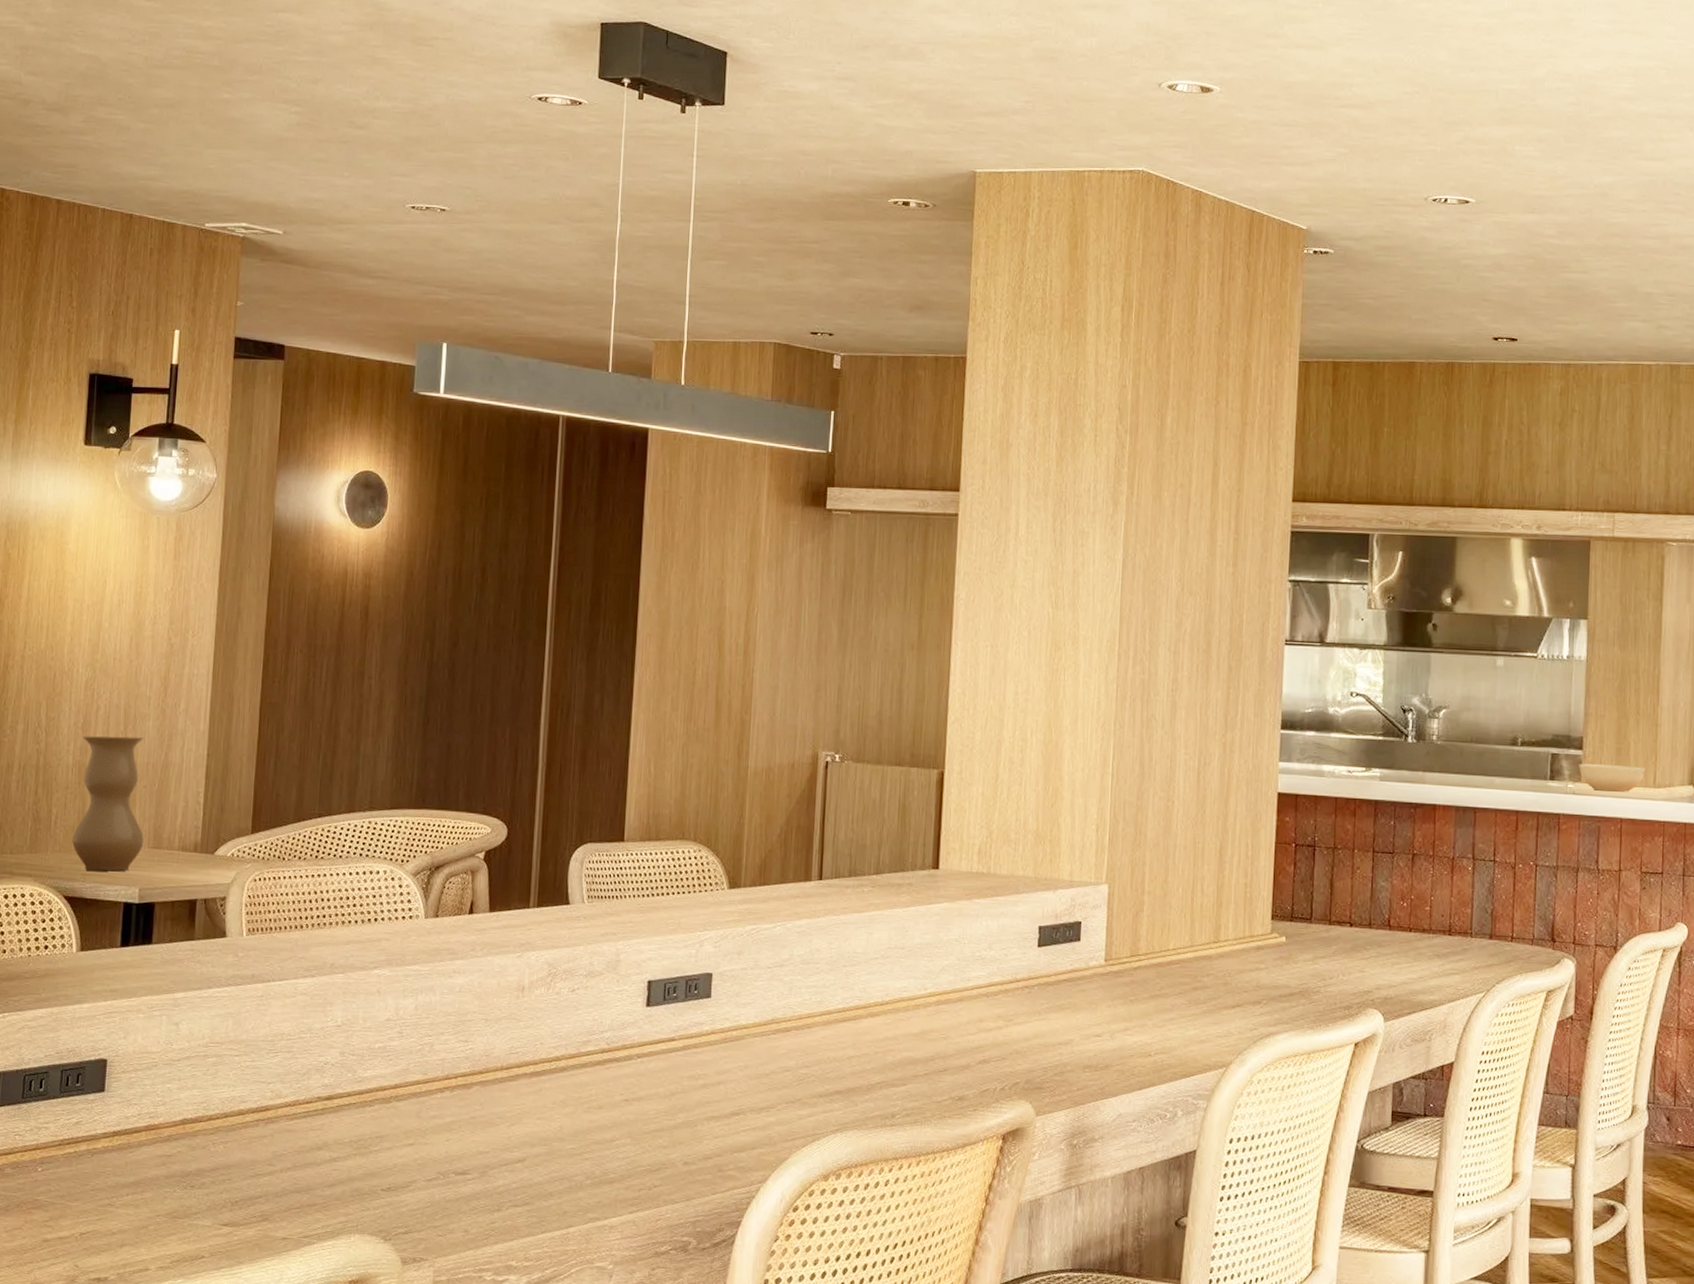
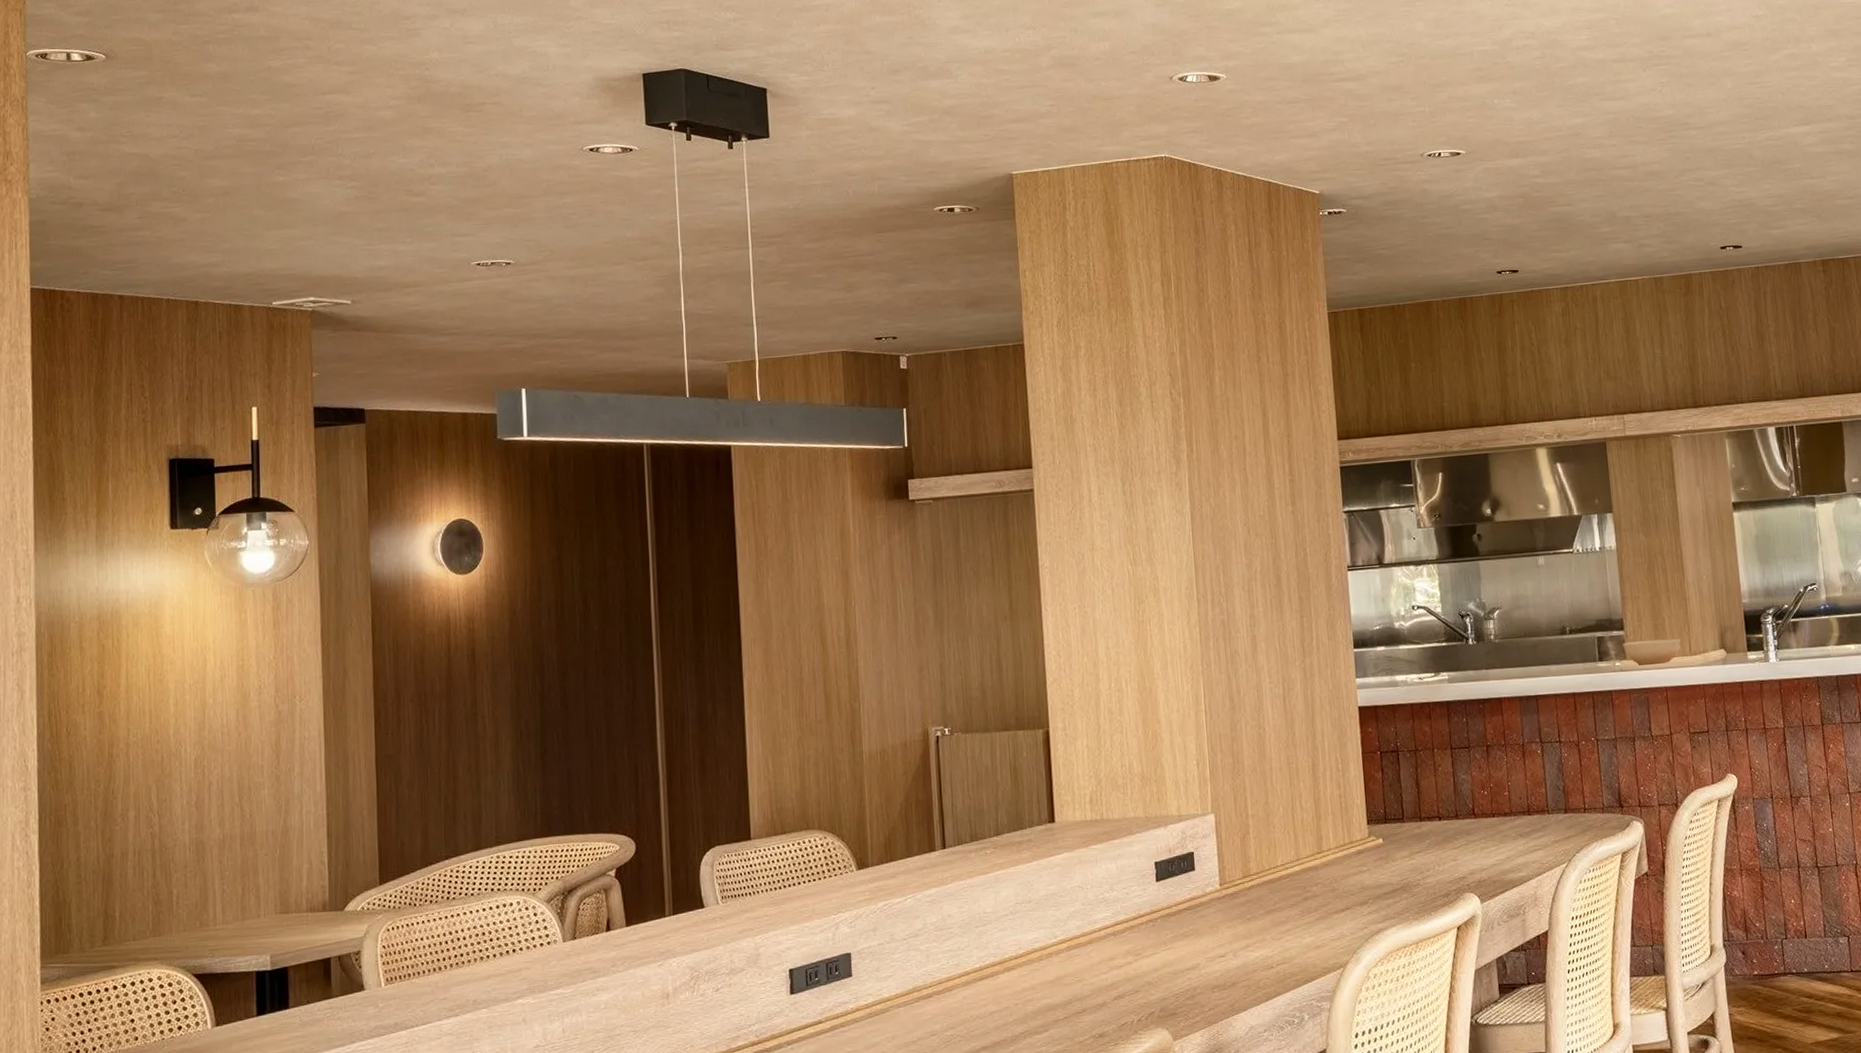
vase: present [72,736,144,872] -> none [196,806,271,945]

